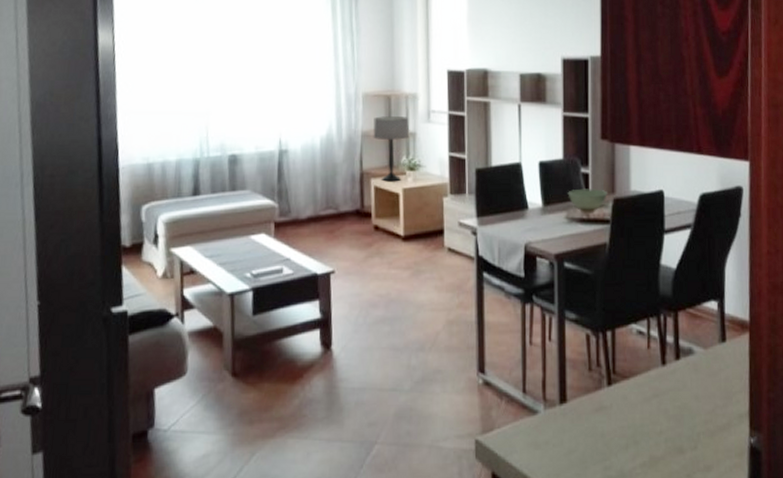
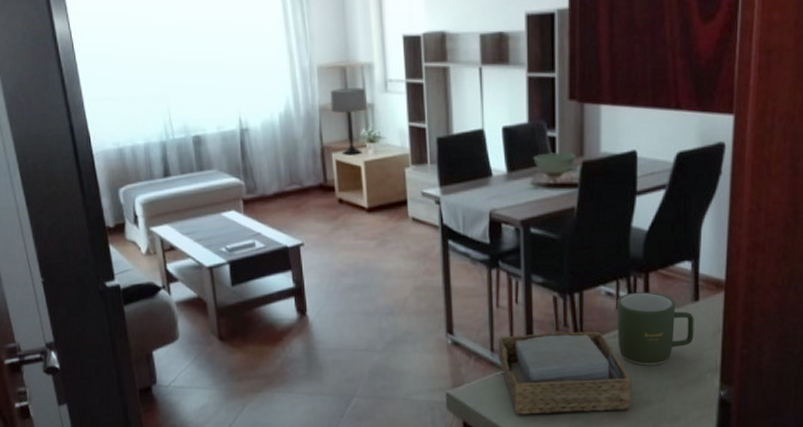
napkin holder: none [531,372,664,465] -> present [498,331,631,415]
mug: none [647,331,723,410] -> present [616,292,694,366]

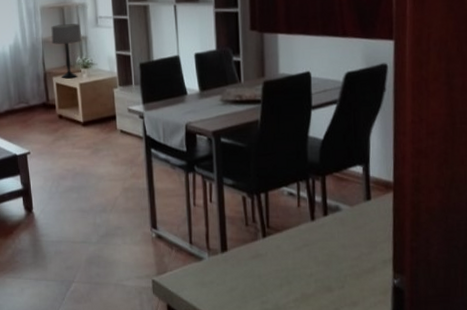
napkin holder: present [498,331,631,415] -> none [196,226,315,299]
bowl: present [533,152,576,178] -> none [221,74,258,96]
mug: present [616,292,694,366] -> none [298,192,368,257]

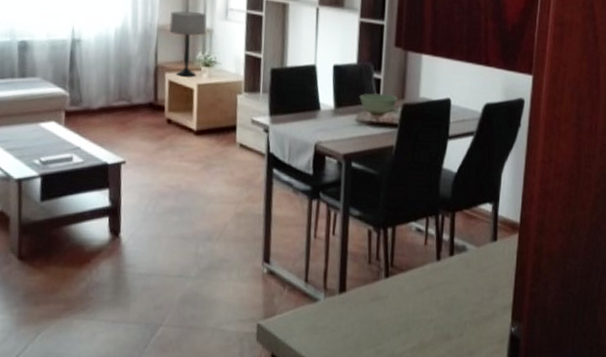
bowl: none [221,74,258,96] -> present [359,93,397,118]

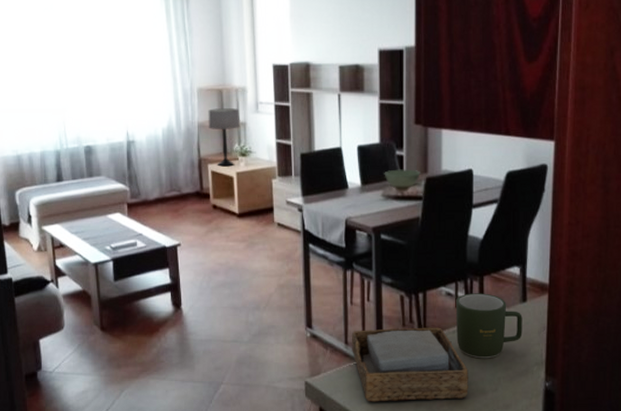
napkin holder: none [312,265,434,348] -> present [352,327,468,402]
mug: none [424,230,492,301] -> present [455,293,523,359]

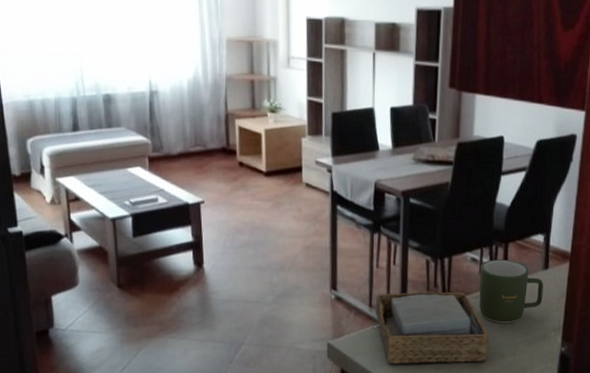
table lamp: present [208,108,240,167] -> none [237,61,270,123]
bowl: present [384,169,420,191] -> none [416,133,452,156]

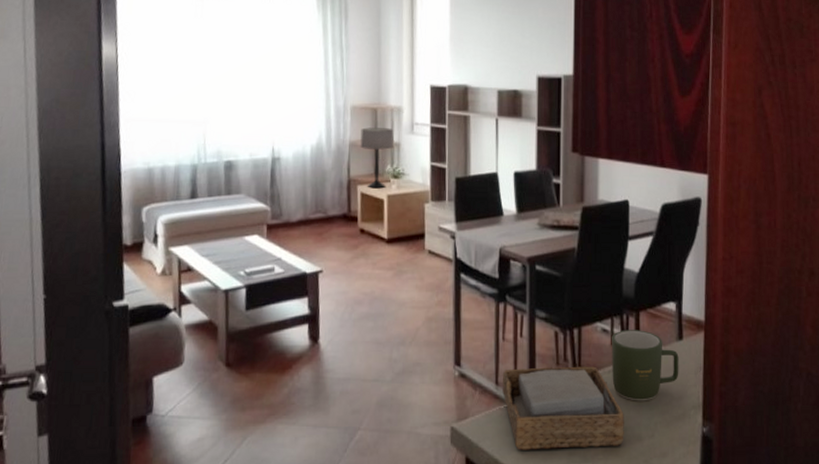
table lamp: none [237,61,270,123] -> present [360,127,394,189]

